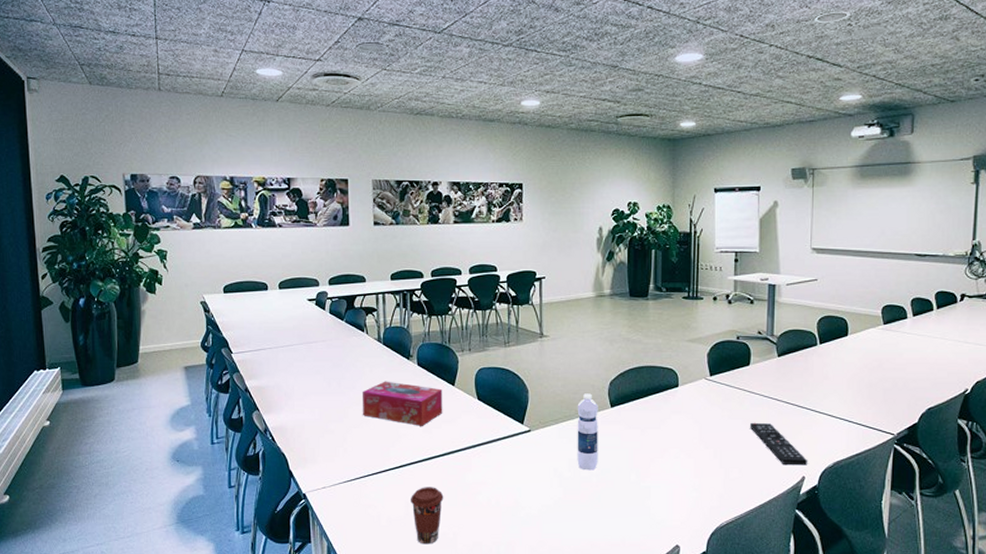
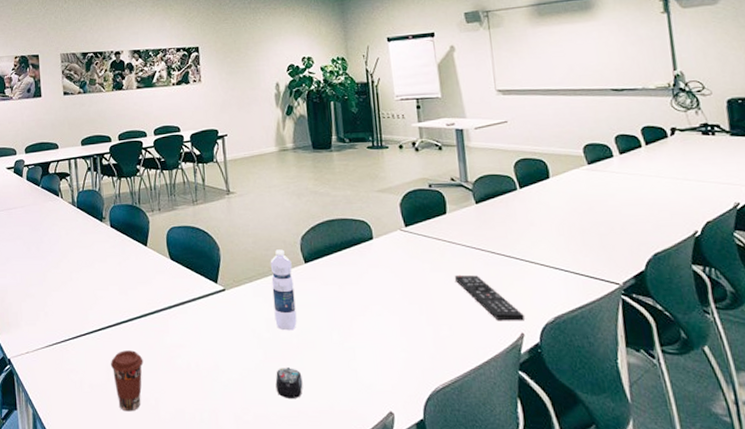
tissue box: present [361,381,443,426] -> none [59,243,137,288]
computer mouse: none [572,505,598,533] -> present [275,368,303,398]

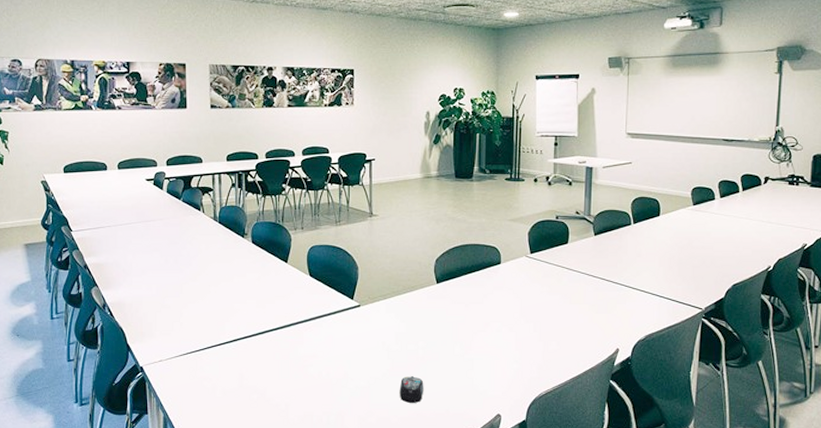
coffee cup: present [110,350,144,412] -> none [243,360,277,415]
water bottle: present [270,249,297,331] -> none [404,270,425,344]
remote control: present [454,274,526,321] -> none [567,297,622,338]

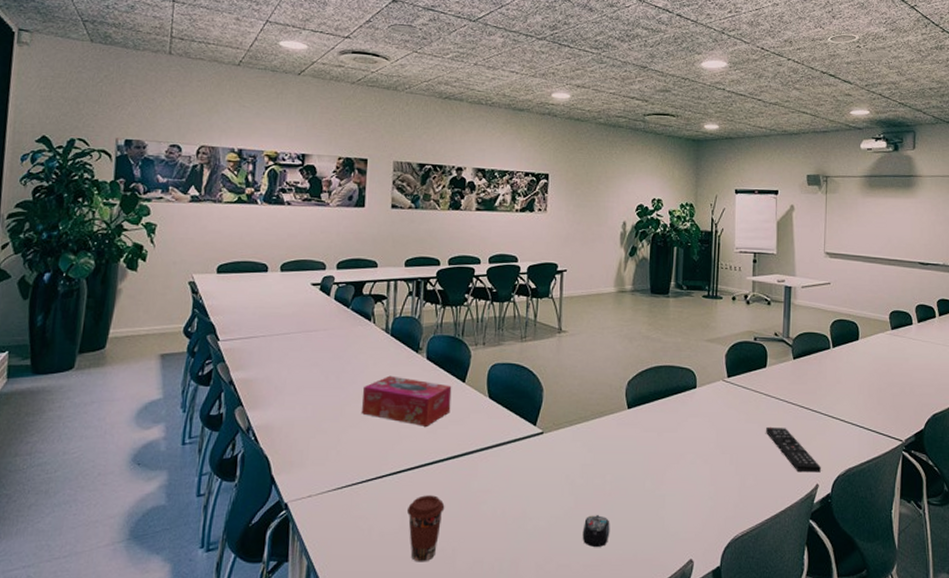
tissue box: none [198,258,276,301] -> present [362,375,452,426]
coffee cup: none [243,360,277,415] -> present [406,495,445,562]
remote control: none [567,297,622,338] -> present [765,426,822,473]

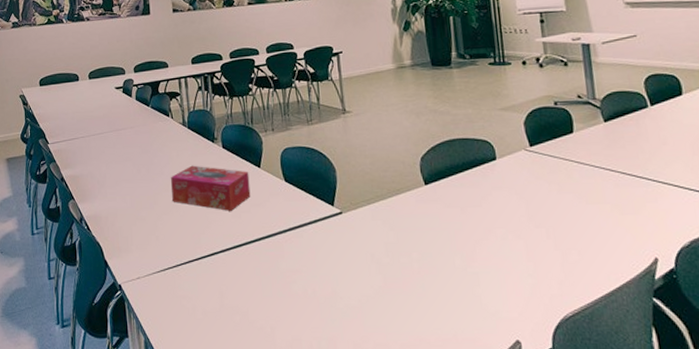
coffee cup: present [406,495,445,562] -> none [223,276,258,340]
computer mouse: present [582,515,610,547] -> none [396,294,425,326]
remote control: present [765,426,822,473] -> none [582,196,659,245]

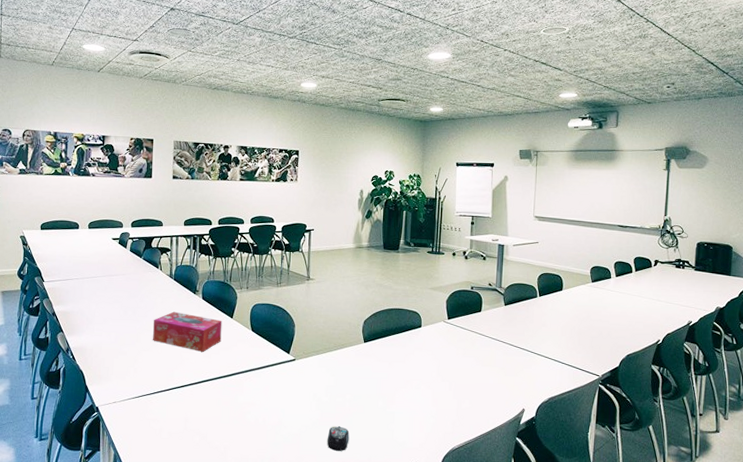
computer mouse: none [396,294,425,326] -> present [327,426,350,451]

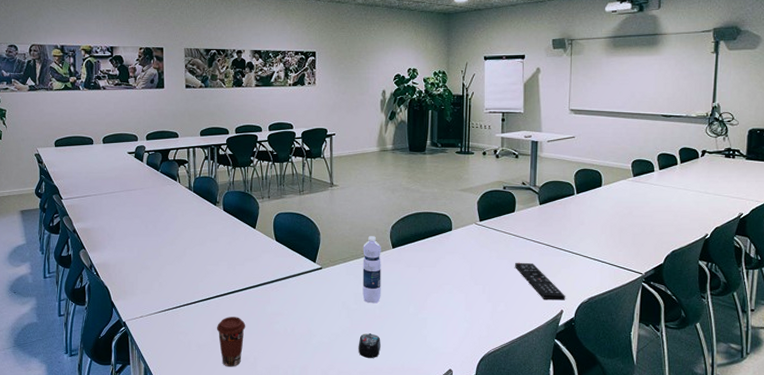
tissue box: present [153,311,222,352] -> none [174,224,245,264]
coffee cup: none [188,405,218,456] -> present [216,317,246,367]
water bottle: none [333,329,353,397] -> present [362,236,381,304]
remote control: none [479,360,528,399] -> present [514,262,566,300]

